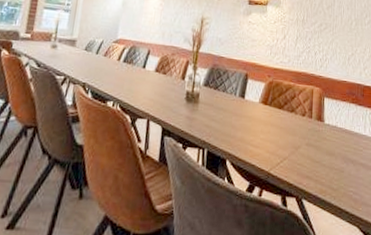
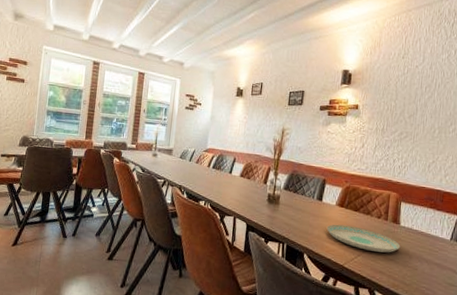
plate: none [250,124,326,155] -> present [326,224,401,253]

